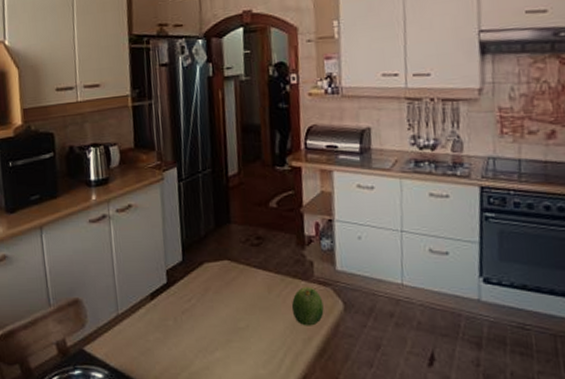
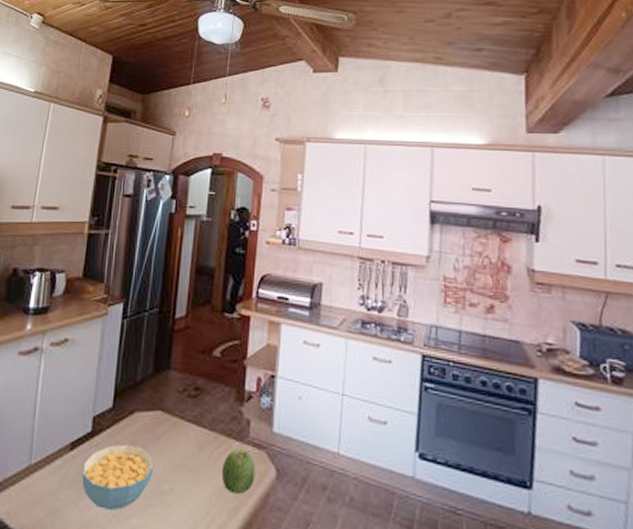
cereal bowl: none [164,291,229,348] -> present [82,444,154,511]

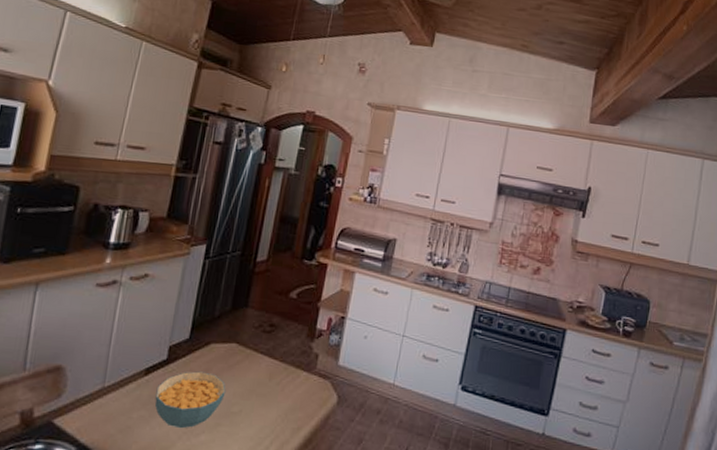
fruit: present [221,448,255,495] -> none [288,377,320,417]

